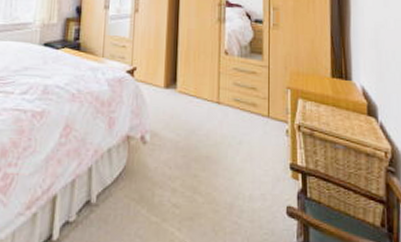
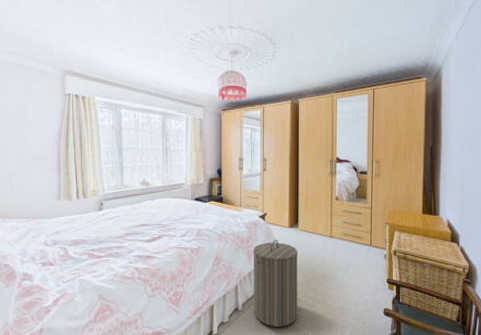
laundry hamper: none [111,103,175,230] -> present [253,239,298,327]

